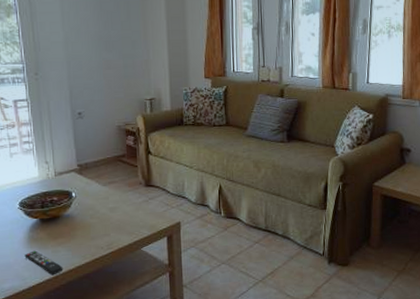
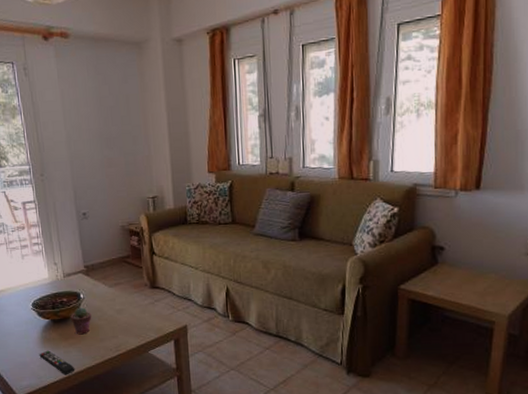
potted succulent: none [61,206,84,234] -> present [70,307,92,335]

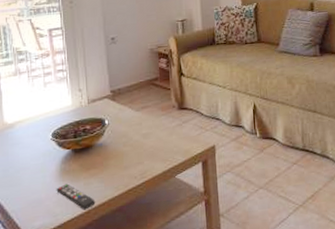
potted succulent: present [70,307,92,335] -> none [93,134,117,164]

